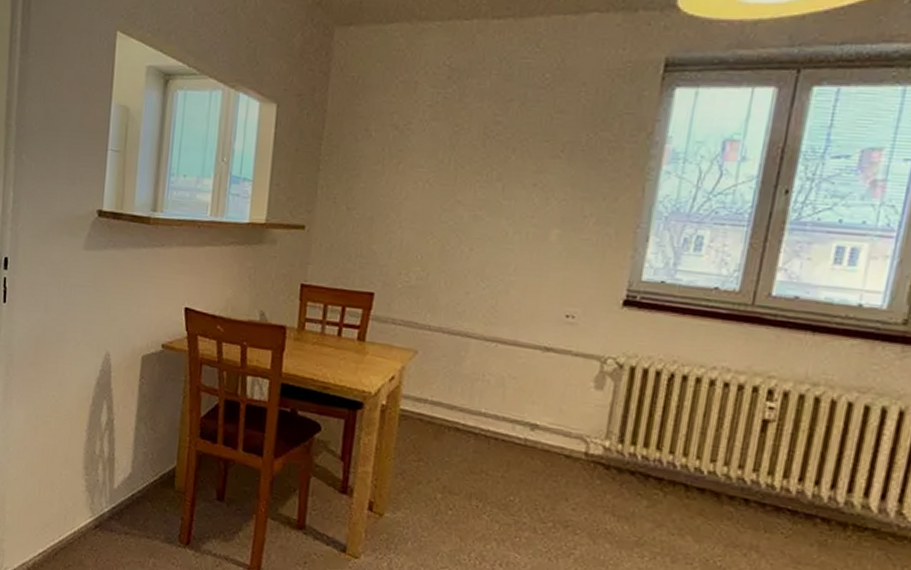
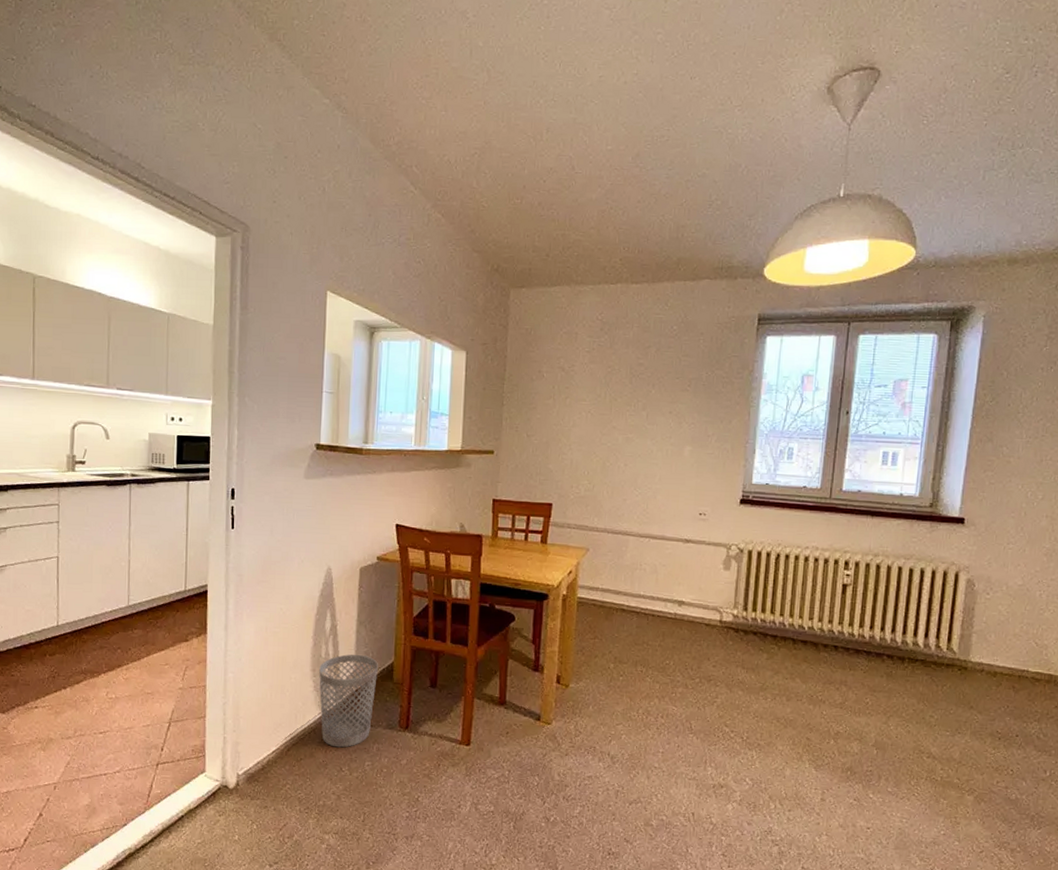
wastebasket: none [92,453,158,559] -> present [319,654,378,748]

